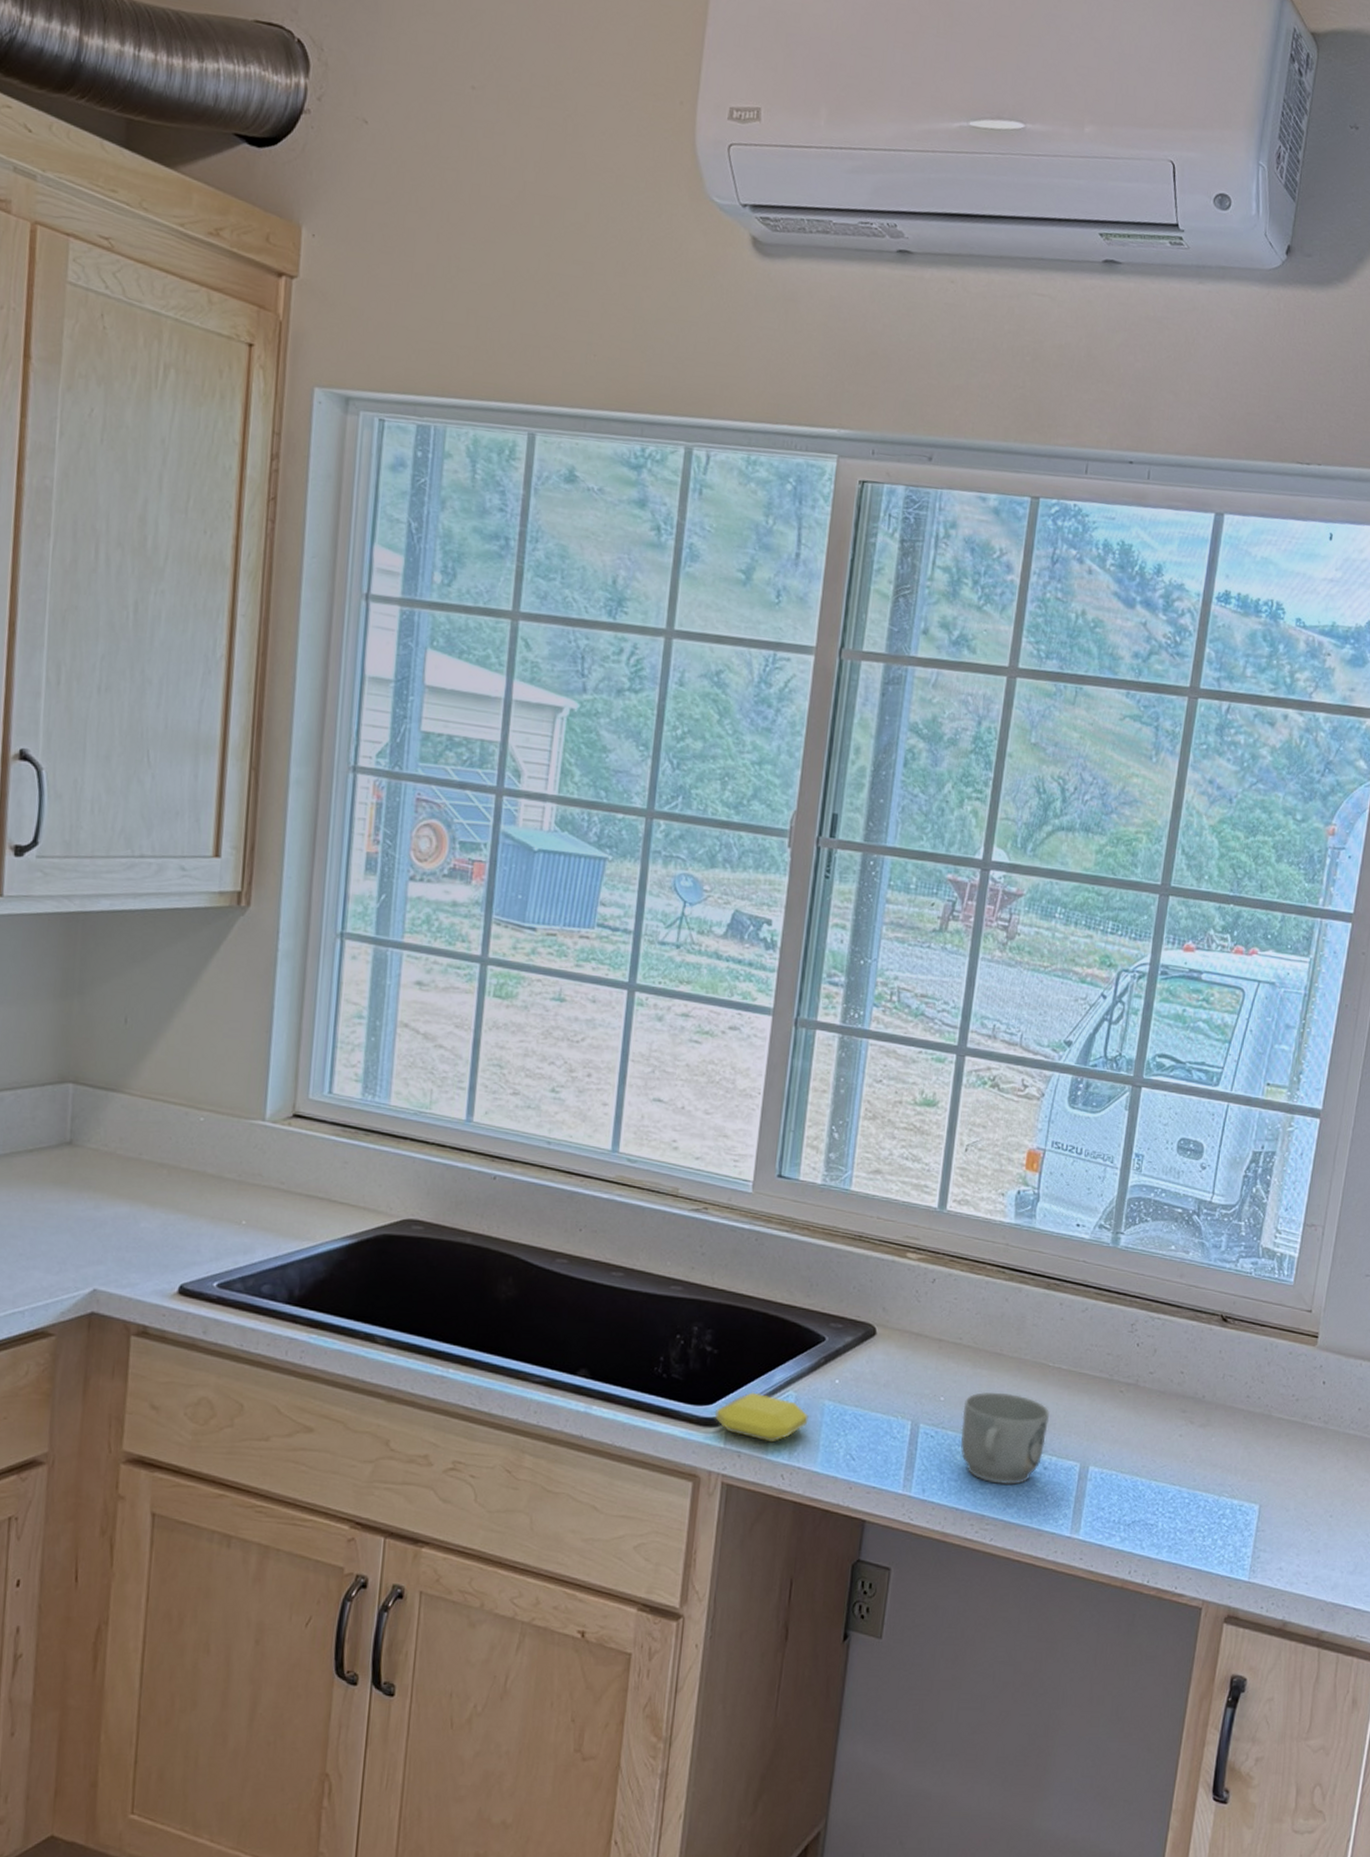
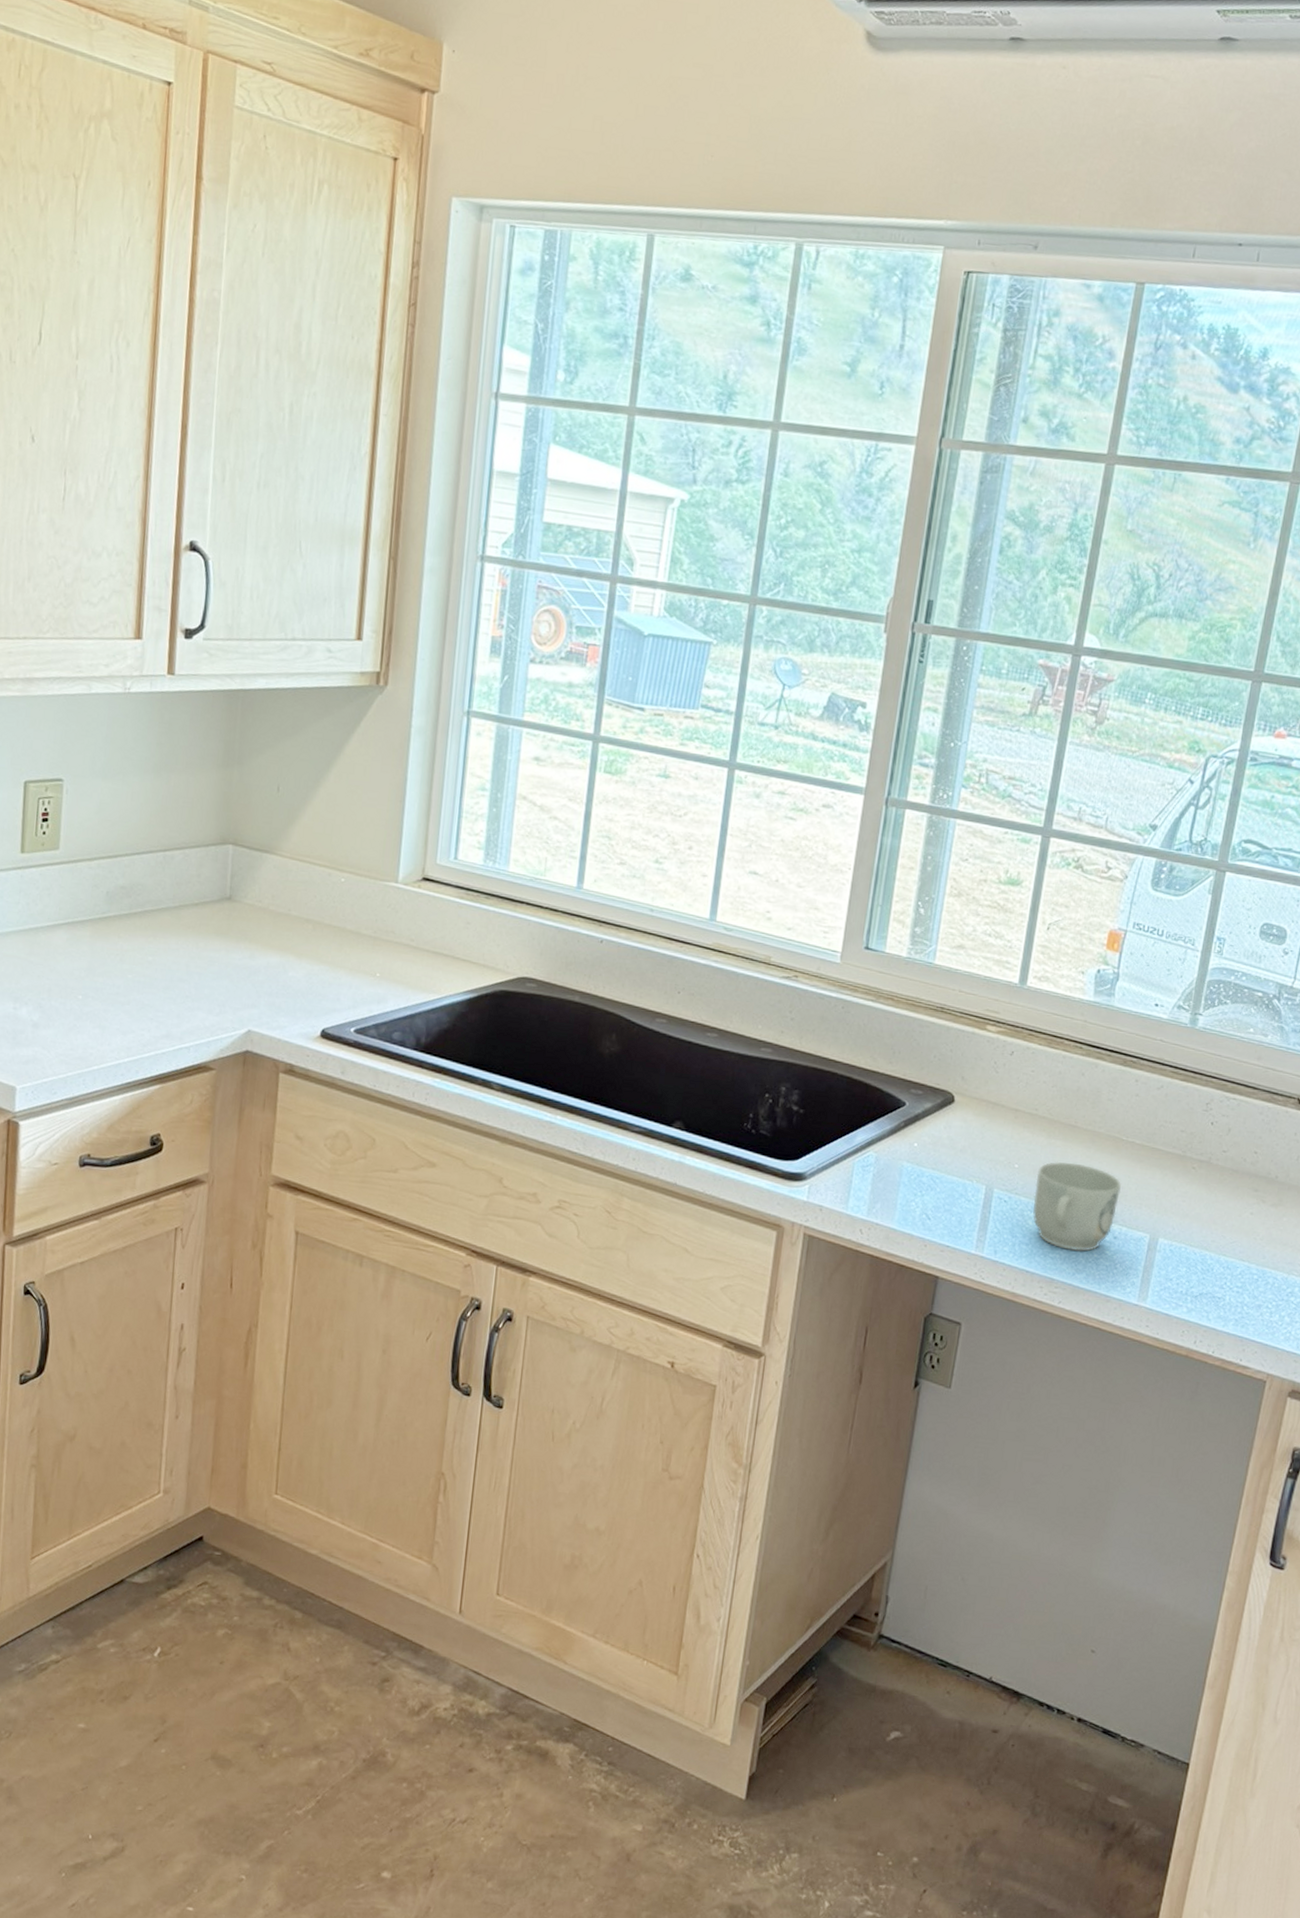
soap bar: present [714,1392,809,1443] -> none [798,1150,888,1199]

